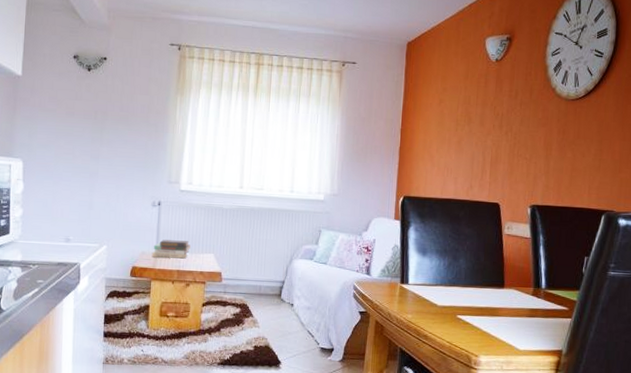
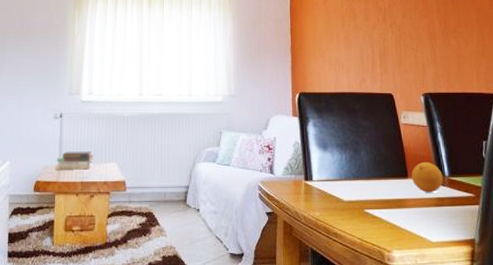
fruit: none [507,273,539,304] -> present [411,161,443,193]

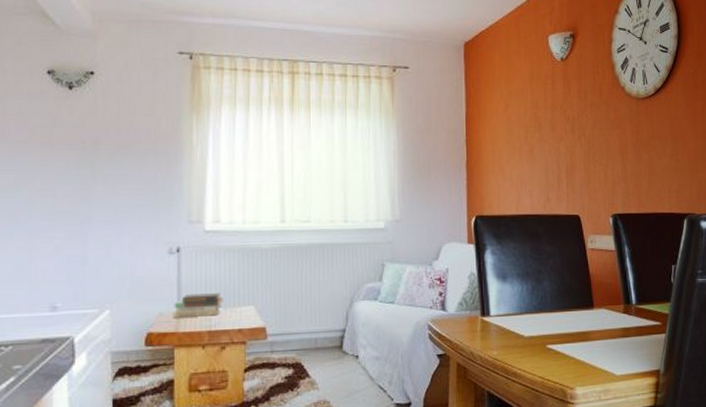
fruit: present [411,161,443,193] -> none [597,289,630,323]

